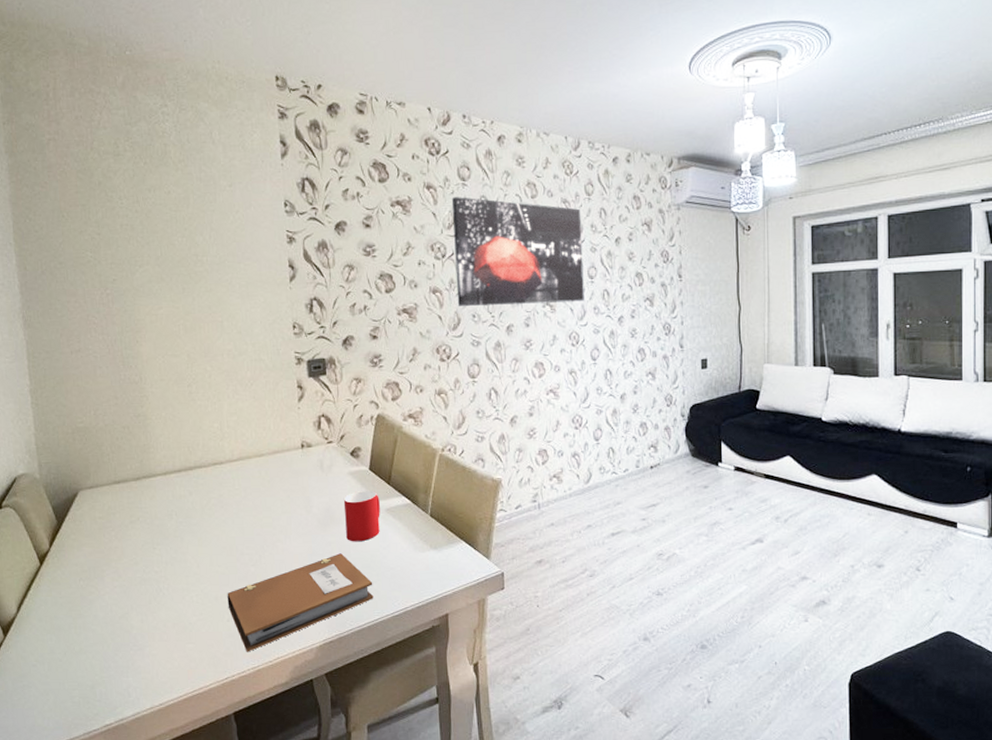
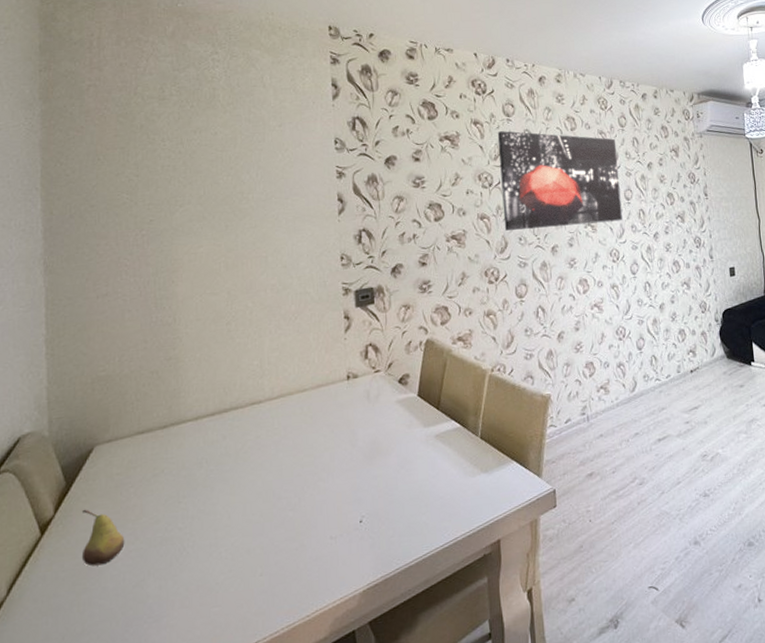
fruit: none [73,546,110,596] -> present [81,509,125,566]
notebook: present [227,553,374,652] -> none [261,486,422,609]
cup: present [343,490,380,542] -> none [390,417,429,473]

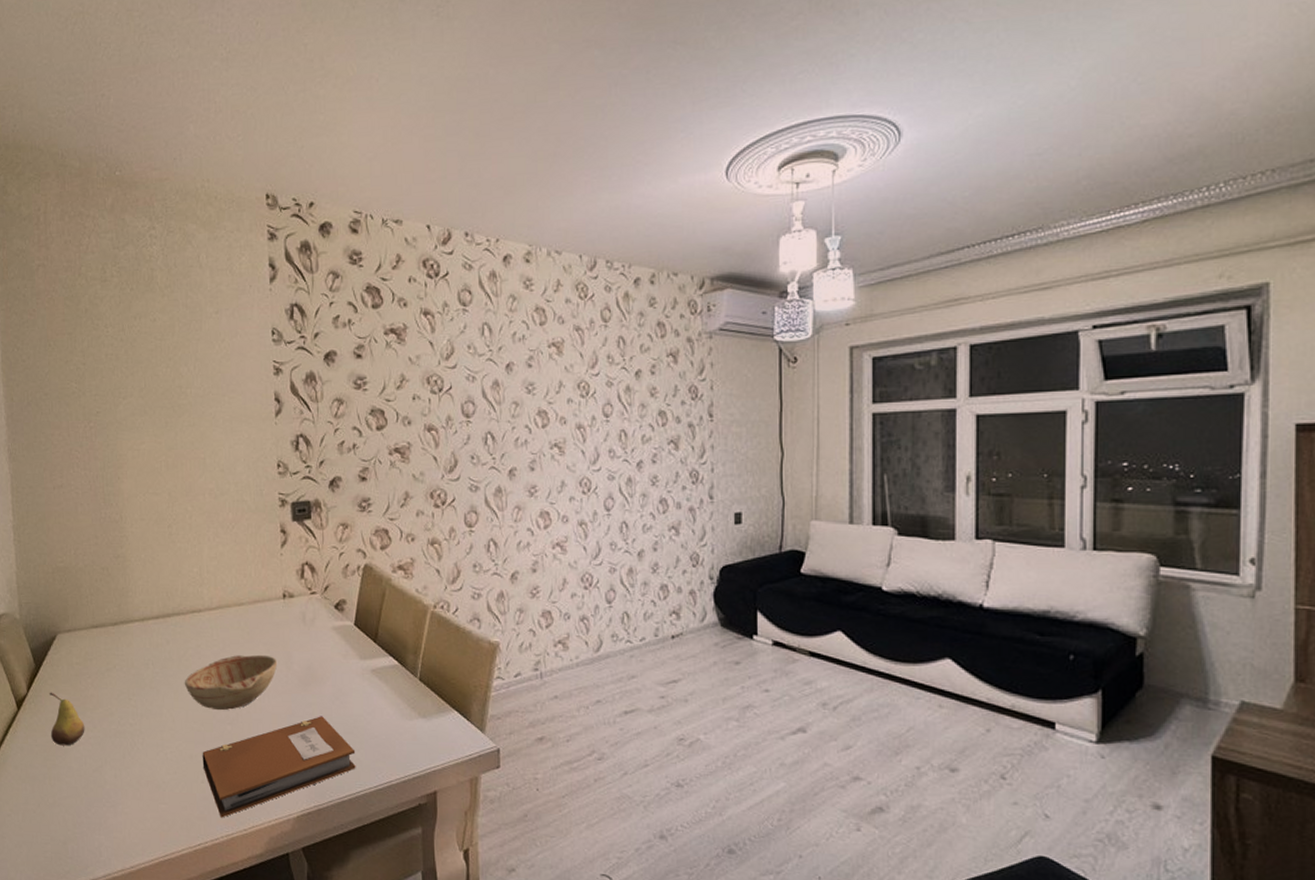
decorative bowl: none [242,436,342,499] -> present [184,654,278,711]
notebook: none [261,486,422,609] -> present [202,716,356,818]
wall art: present [497,131,623,231] -> none [450,324,598,446]

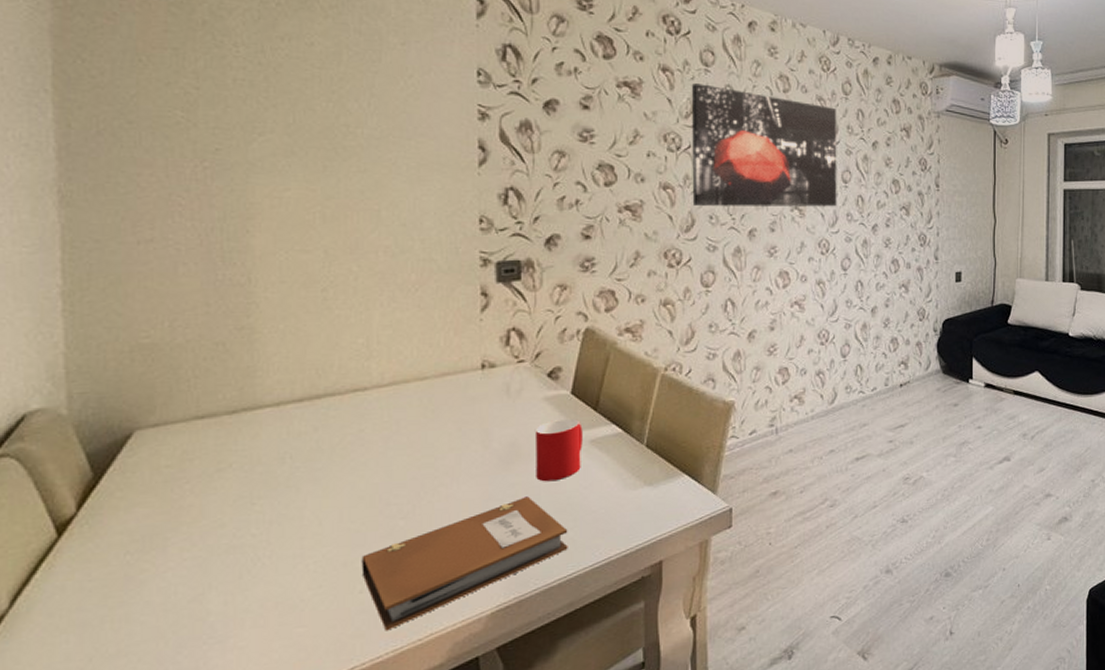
fruit: present [50,692,85,746] -> none [116,507,177,576]
decorative bowl: present [184,654,278,711] -> none [338,434,472,505]
cup: none [326,647,365,705] -> present [534,418,583,482]
wall art: none [450,324,598,446] -> present [691,83,837,207]

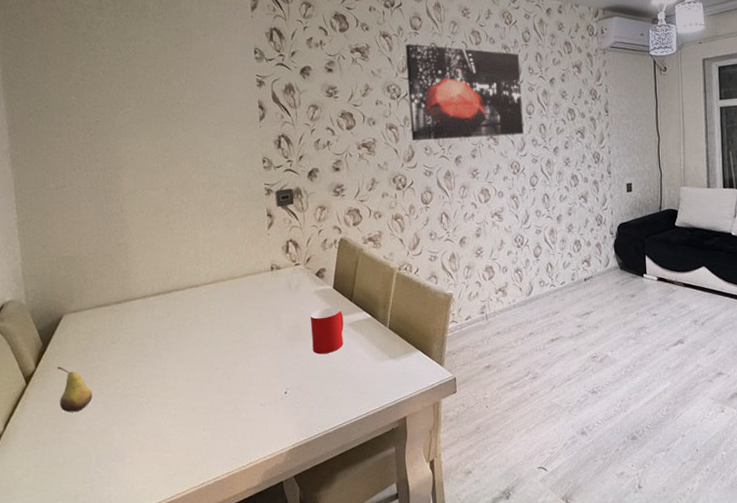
fruit: none [116,507,177,576] -> present [57,366,93,413]
notebook: present [361,496,568,631] -> none [203,365,338,459]

